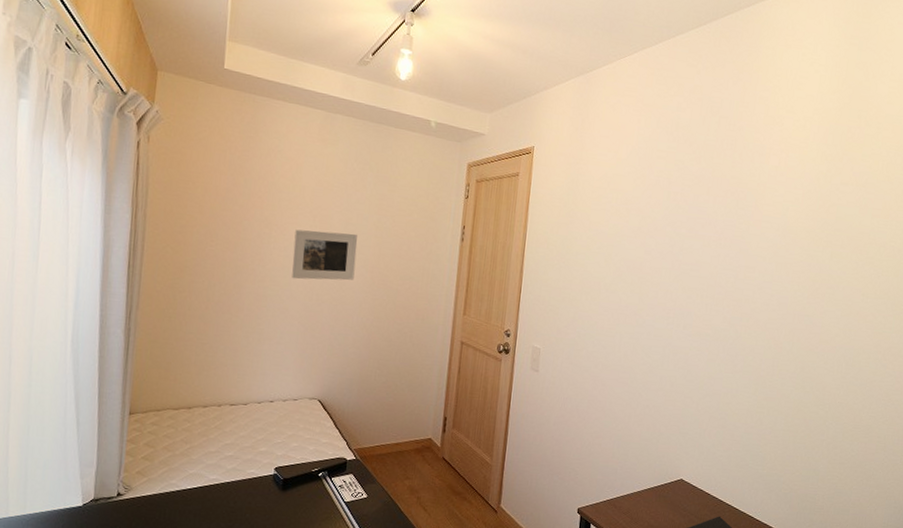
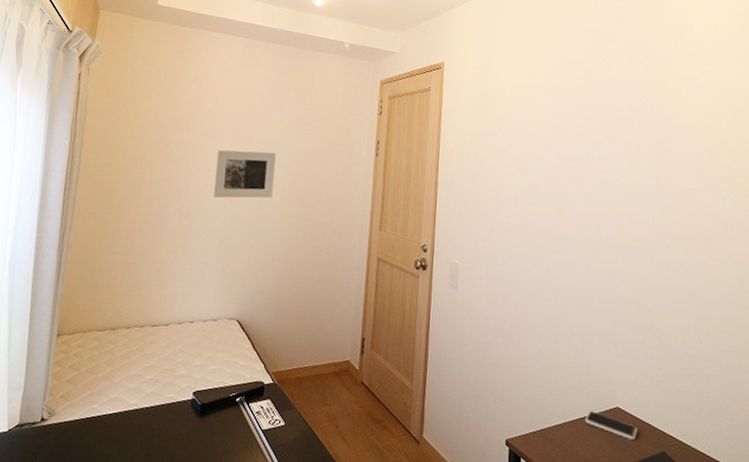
smartphone: none [651,483,698,508] -> present [584,411,638,441]

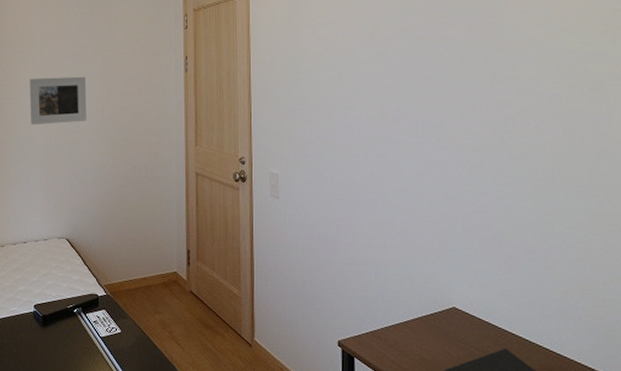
smartphone: present [584,411,638,441] -> none [419,312,476,339]

